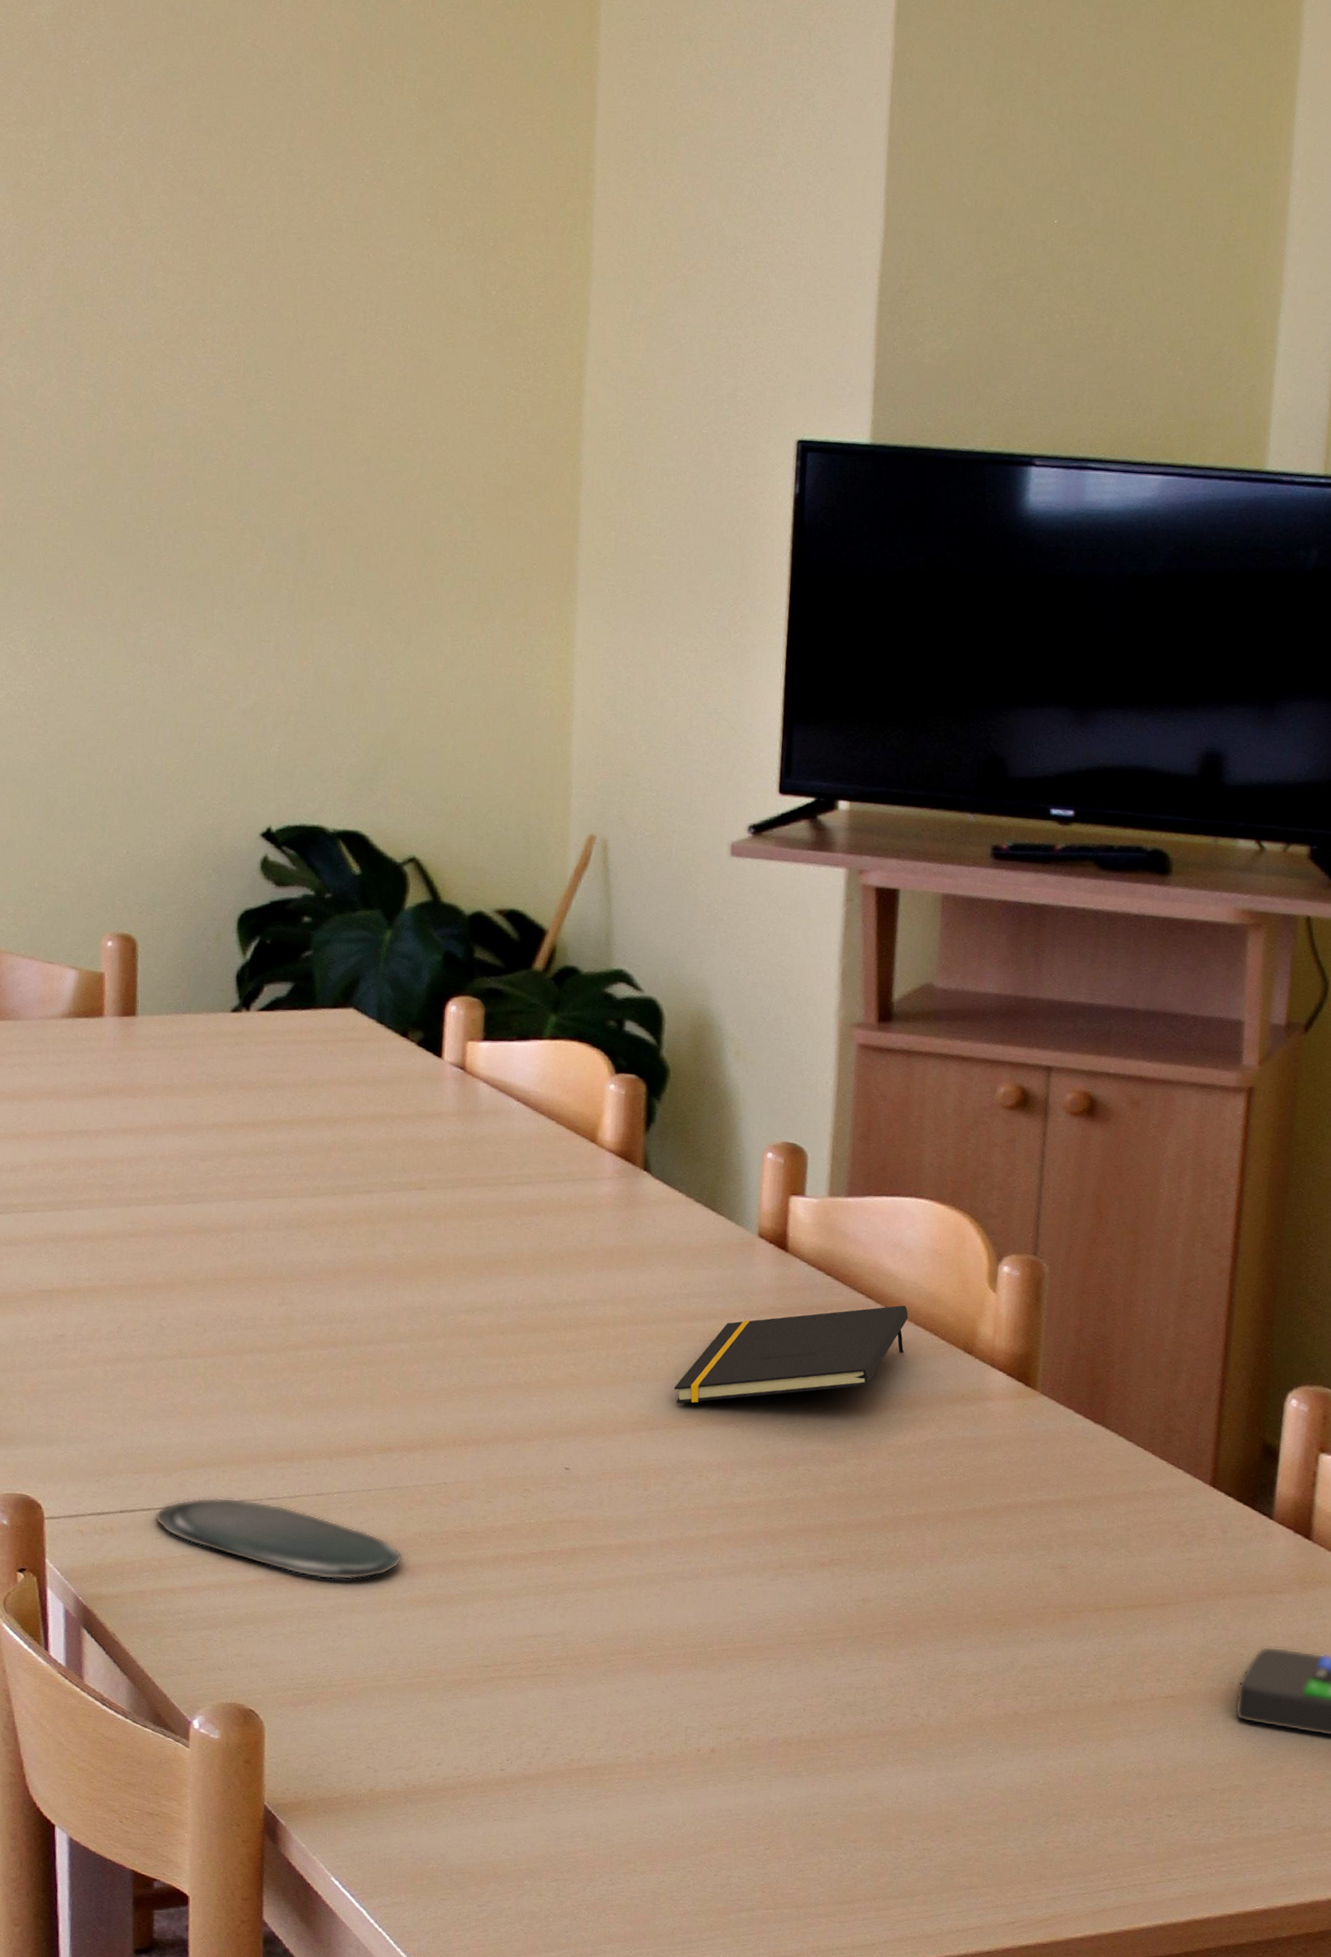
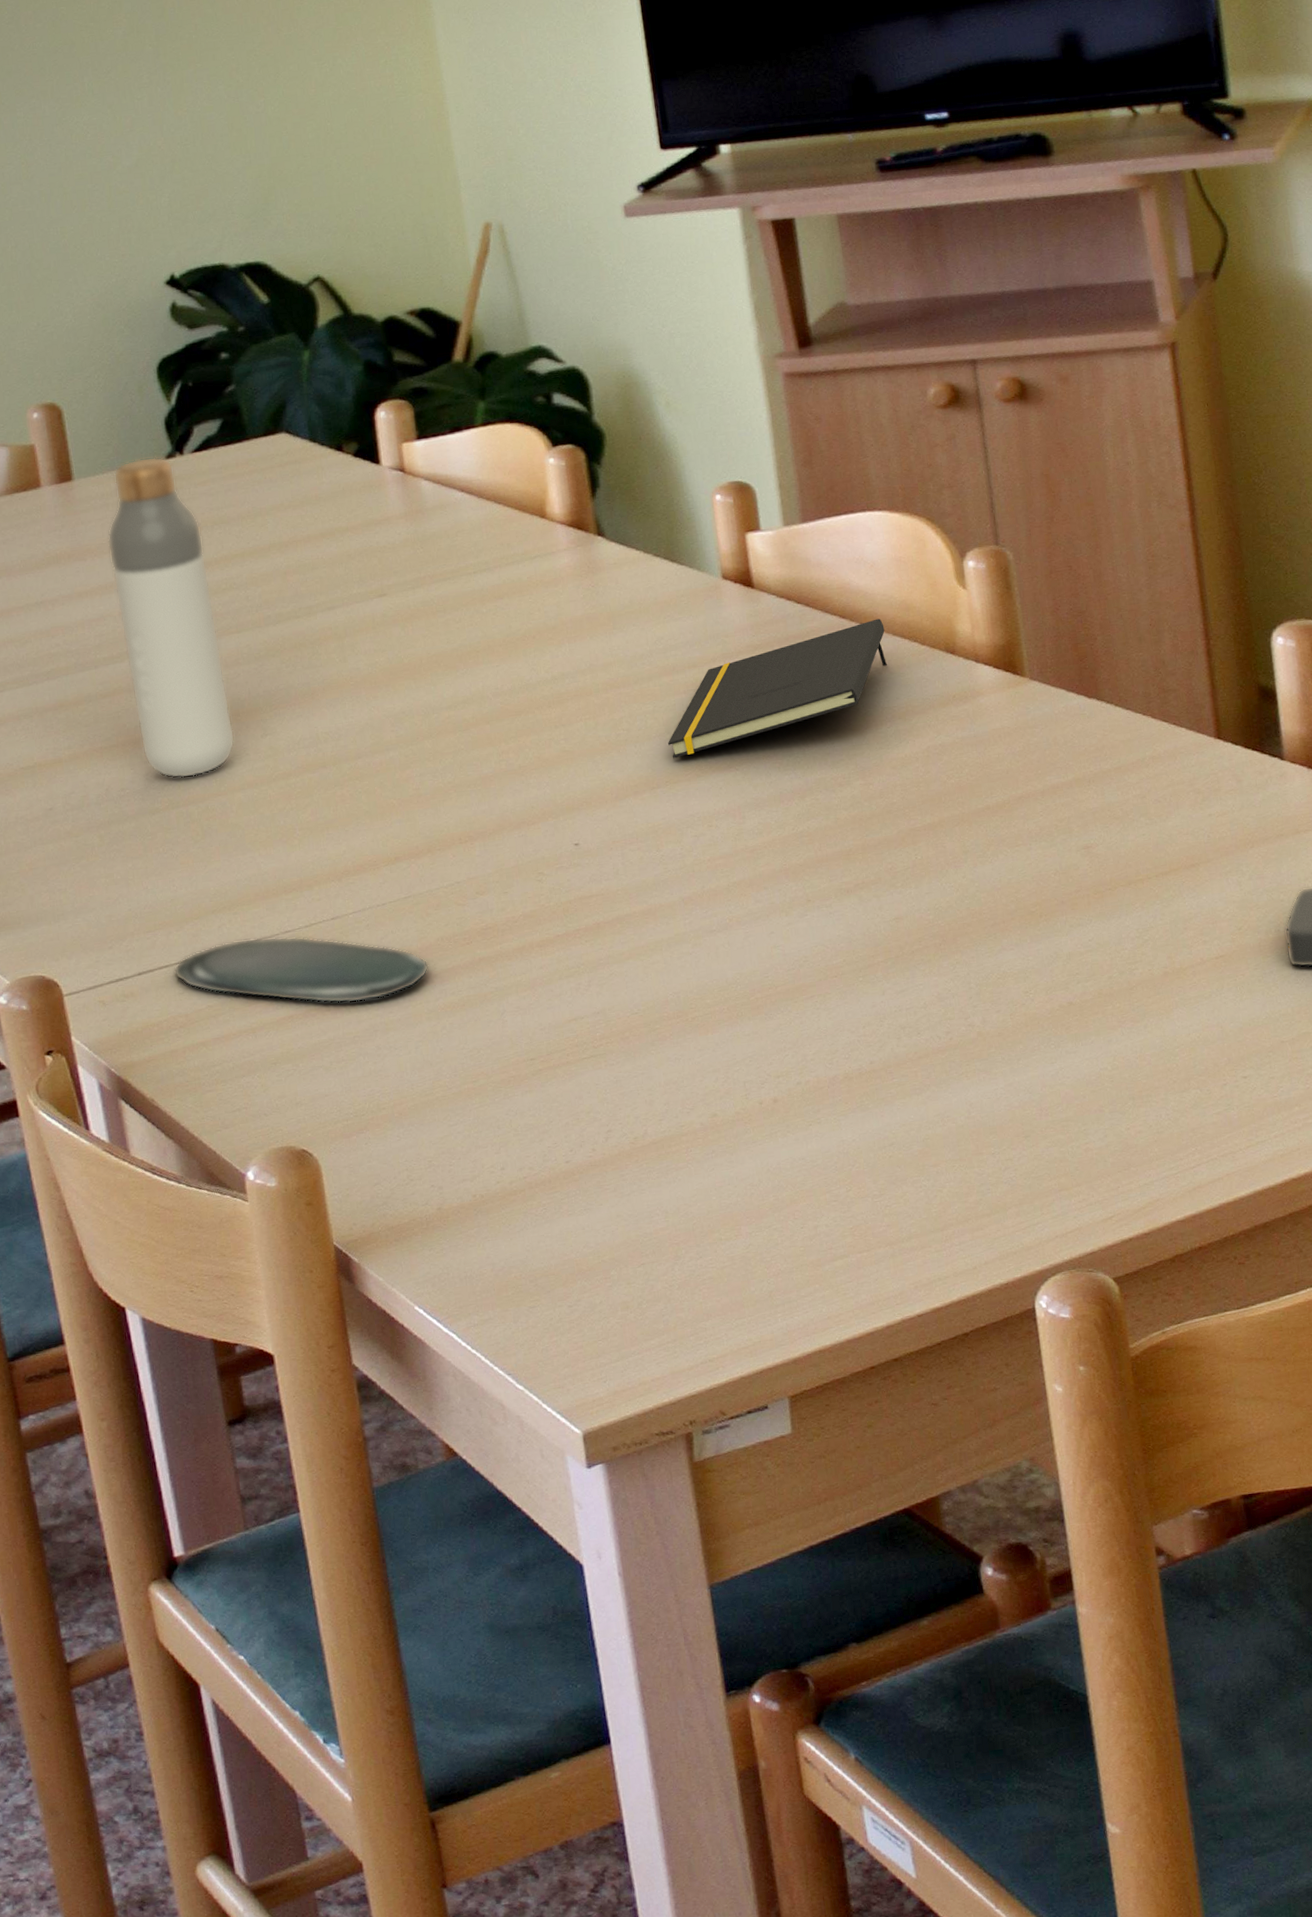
bottle: none [159,1006,255,1332] -> present [107,456,235,779]

